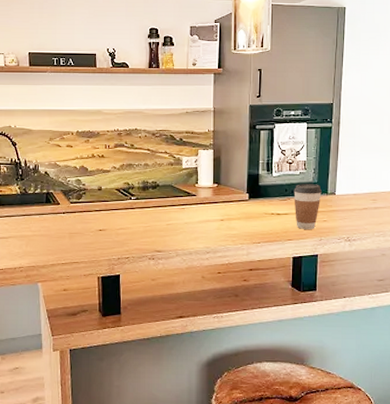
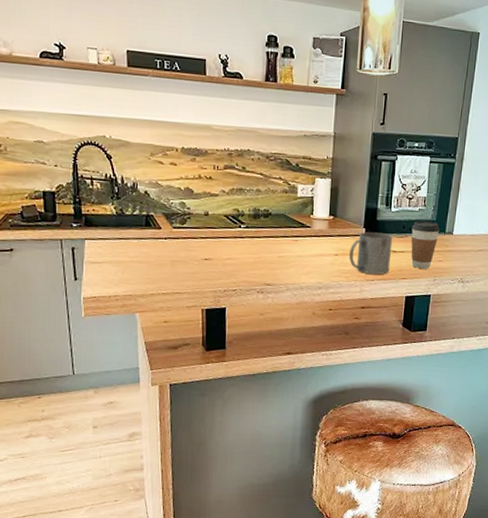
mug: none [234,197,276,237] -> present [348,232,393,275]

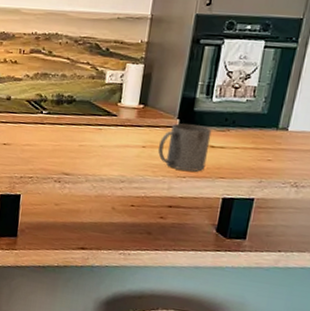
coffee cup: present [411,221,440,269] -> none [232,113,271,169]

